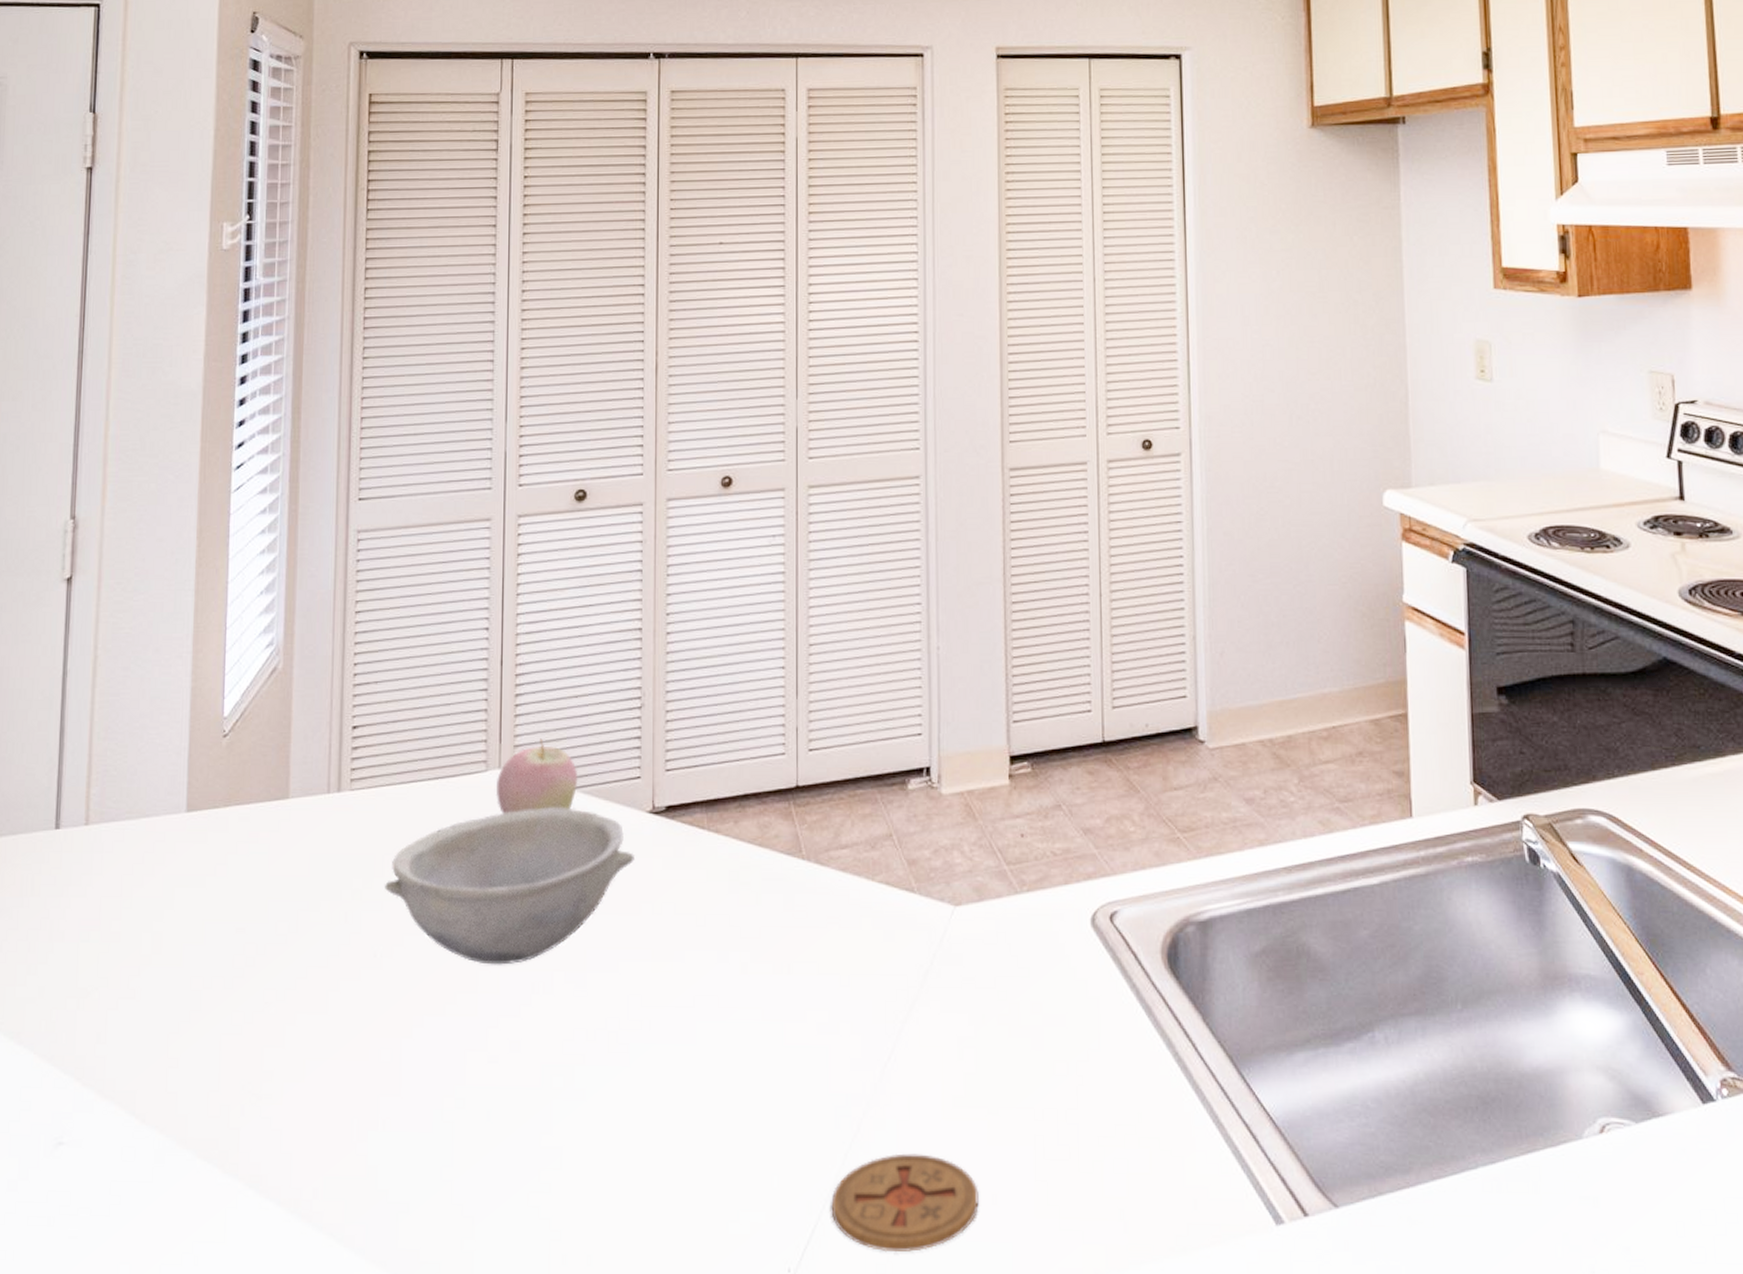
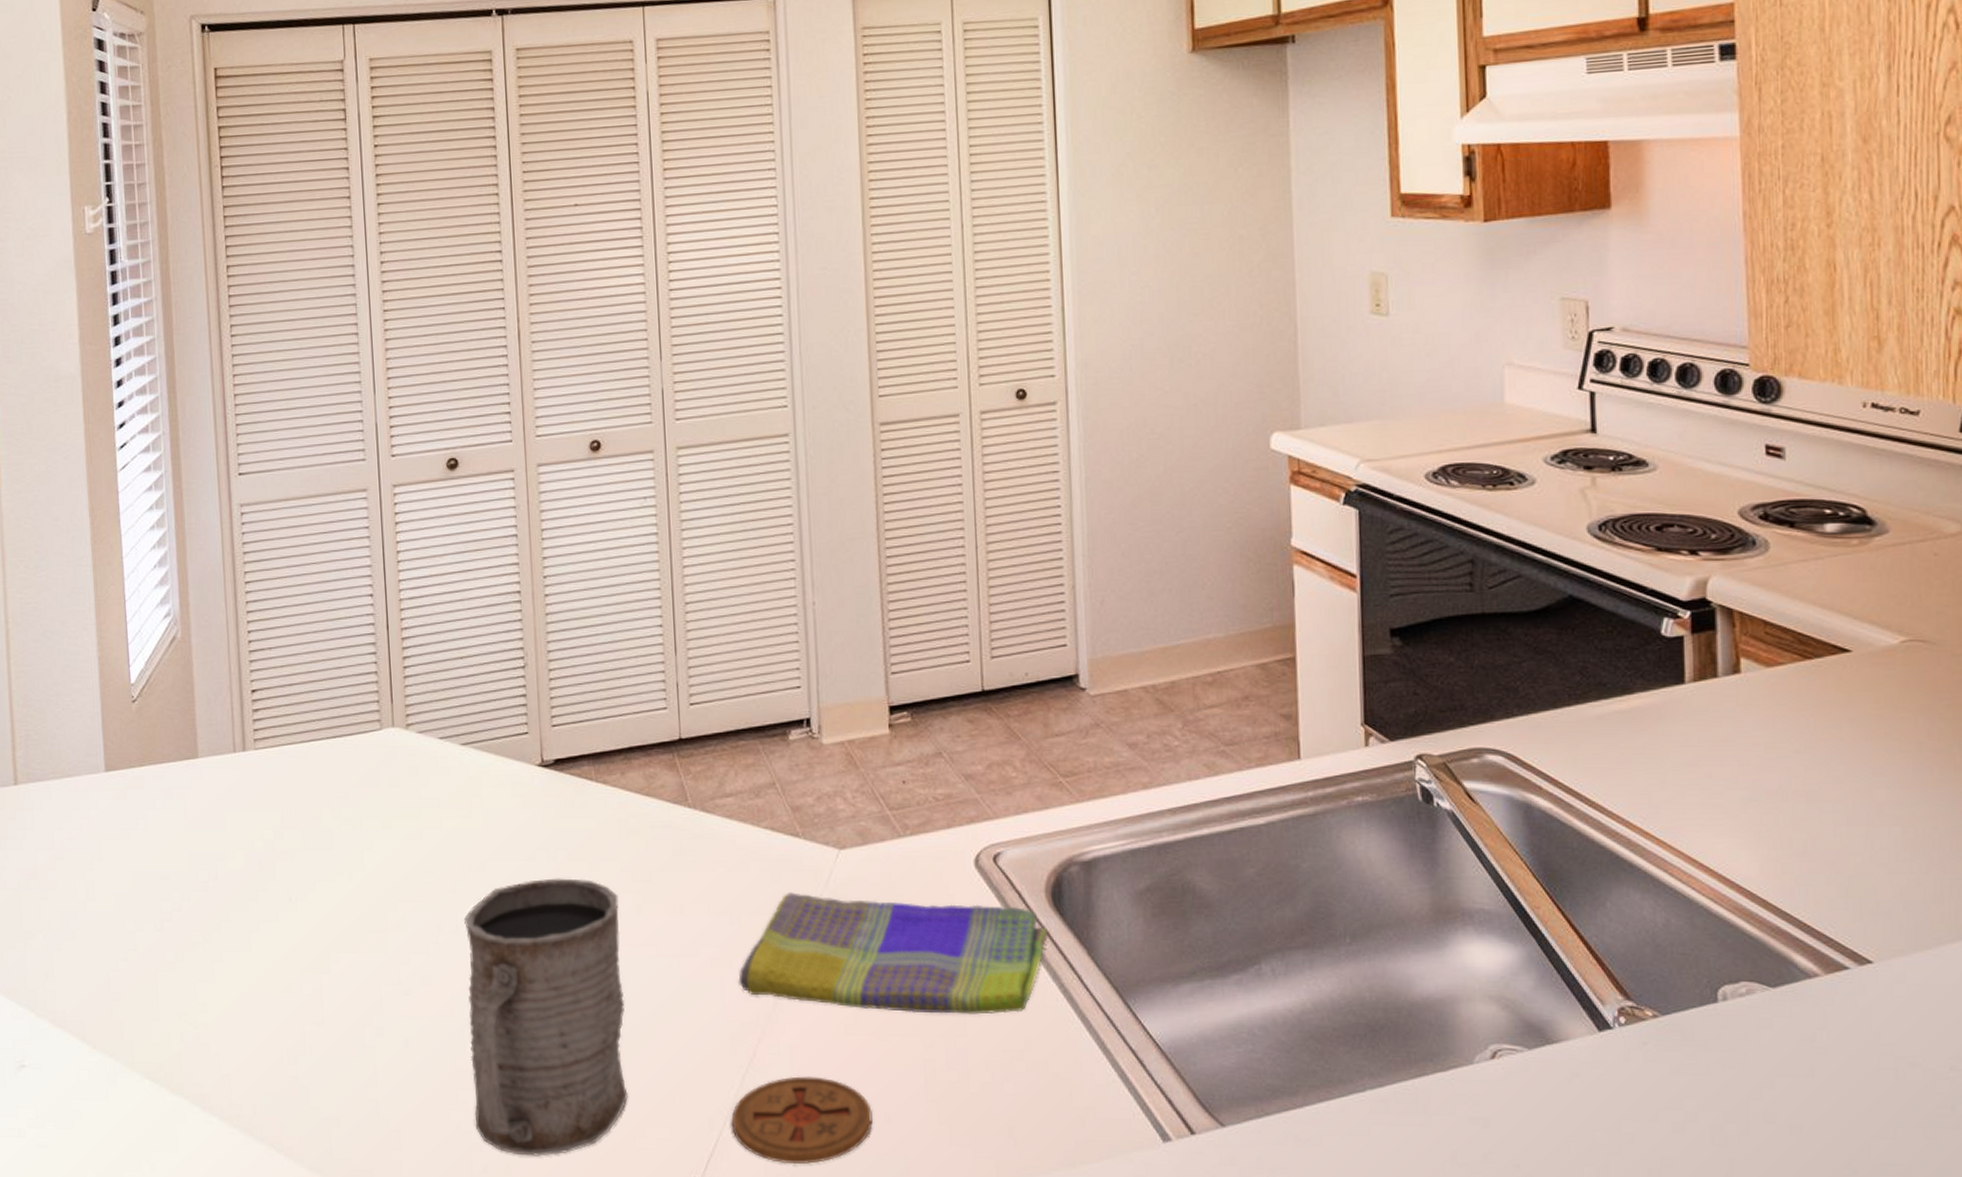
bowl: present [385,807,634,965] -> none [294,762,527,908]
apple: present [495,738,578,814] -> none [391,698,469,769]
mug: none [557,934,724,1245] -> present [464,878,628,1156]
dish towel: none [845,952,1164,1085] -> present [738,892,1049,1015]

